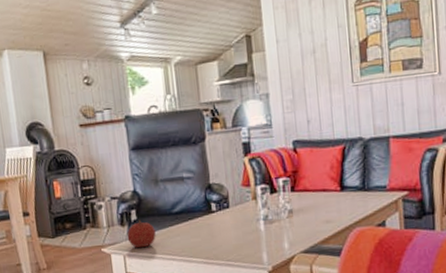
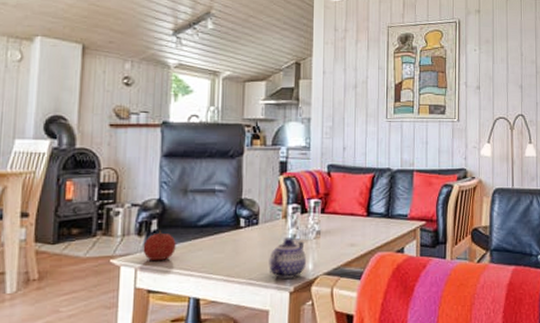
teapot: none [244,218,282,259] -> present [269,237,307,279]

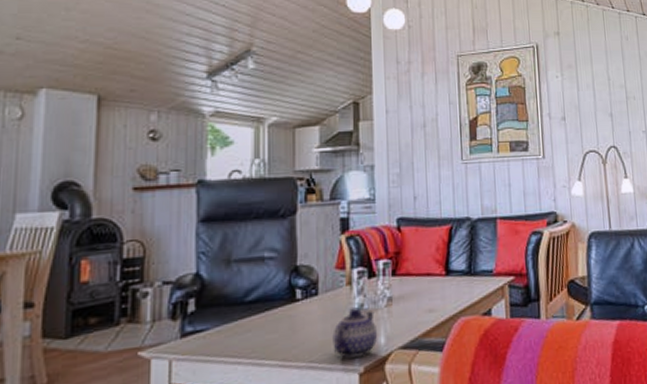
fruit: present [143,230,176,261] -> none [178,310,219,350]

